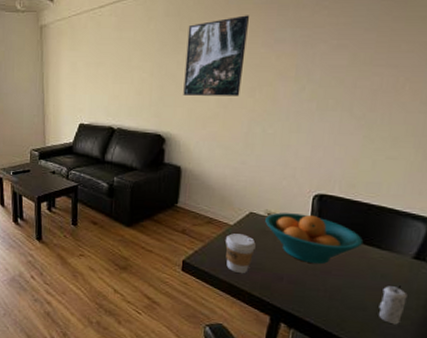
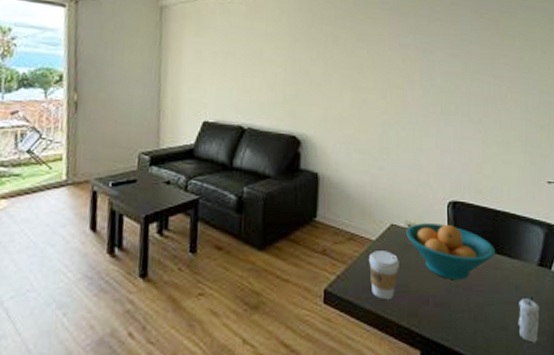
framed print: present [183,15,249,96] -> none [318,18,375,97]

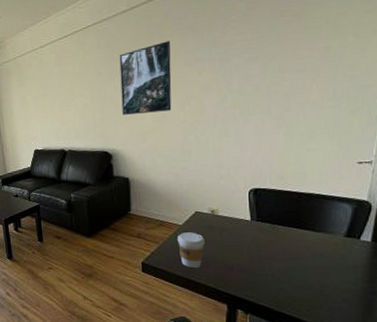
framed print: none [318,18,375,97] -> present [119,41,172,115]
fruit bowl: present [406,223,496,281] -> none [210,207,299,252]
candle: present [518,297,540,343] -> none [322,262,346,299]

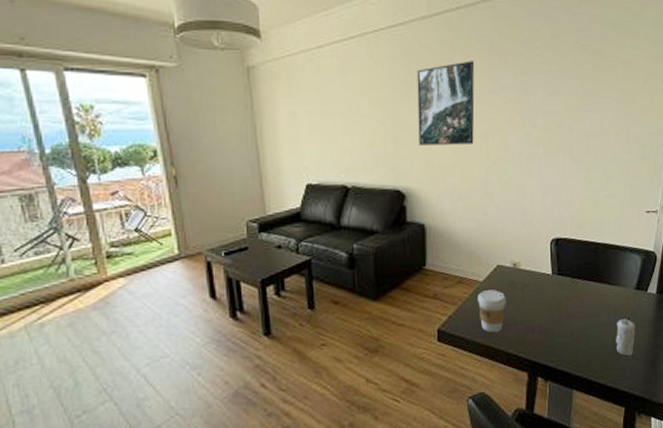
candle: none [322,262,346,299] -> present [616,317,635,356]

